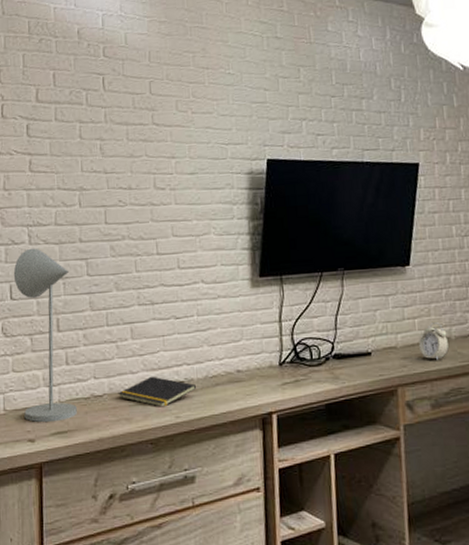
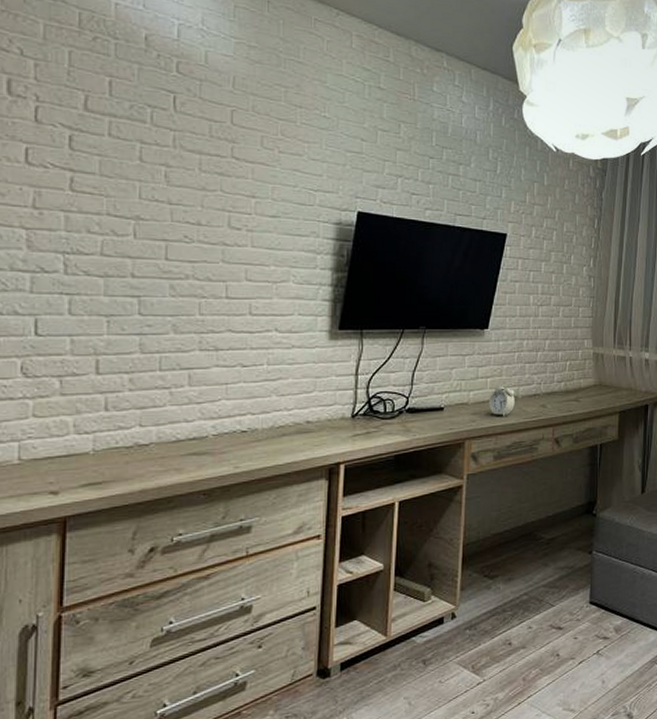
desk lamp: present [13,248,77,423] -> none [40,278,115,474]
notepad: present [118,376,197,407] -> none [168,425,261,457]

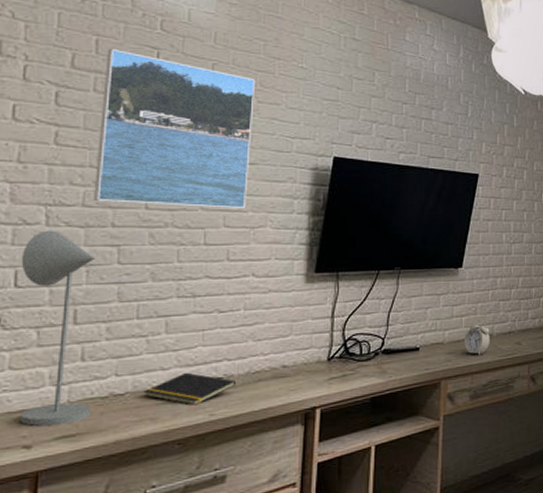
desk lamp: none [40,278,115,474] -> present [20,230,95,427]
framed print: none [112,90,277,263] -> present [93,48,256,209]
notepad: none [168,425,261,457] -> present [143,372,237,405]

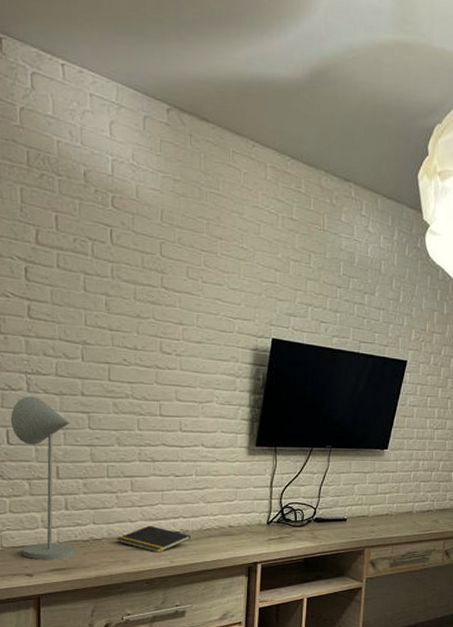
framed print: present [93,48,256,209] -> none [64,224,200,385]
alarm clock: present [464,320,491,355] -> none [387,498,411,529]

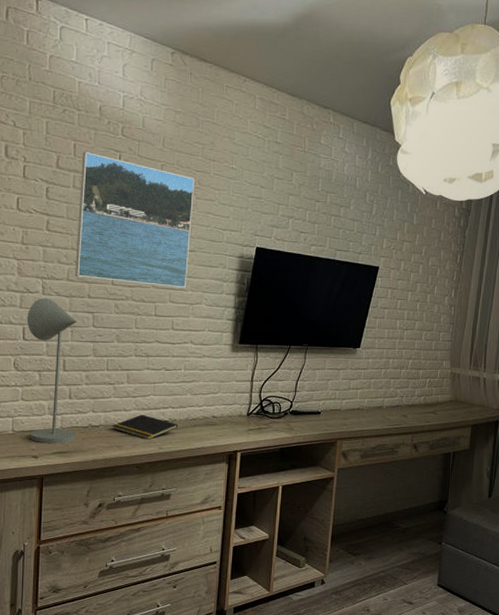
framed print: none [64,224,200,385] -> present [75,151,195,289]

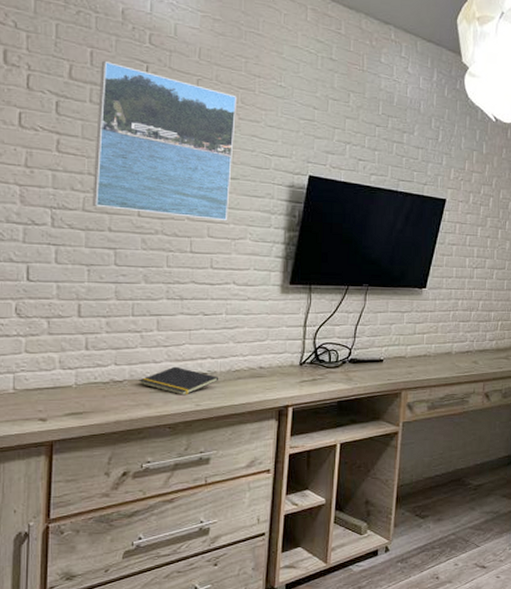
desk lamp: present [27,298,77,444] -> none [31,231,94,404]

